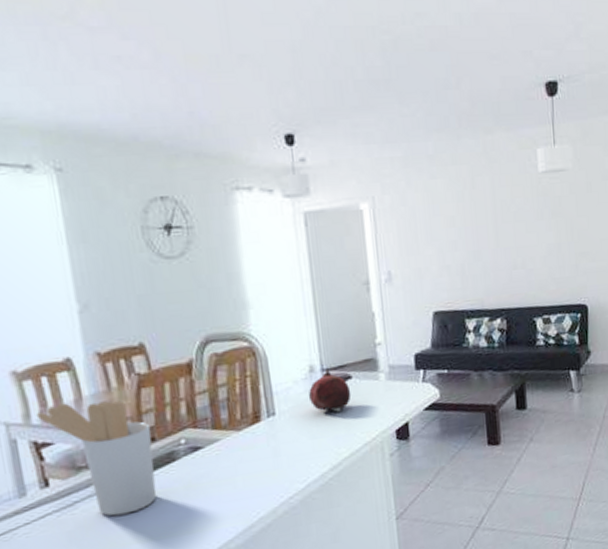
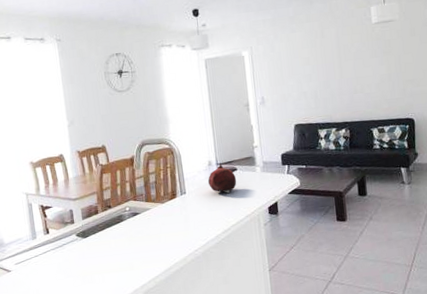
utensil holder: present [37,401,157,517] -> none [44,181,111,255]

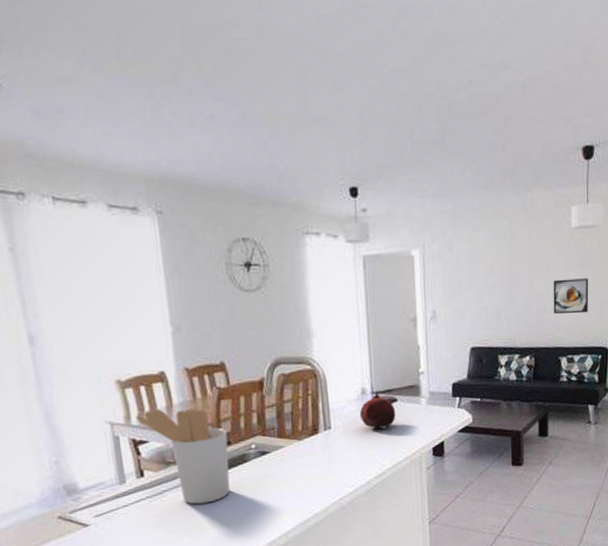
utensil holder: none [44,181,111,255] -> present [136,409,231,505]
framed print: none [360,63,393,93] -> present [553,278,589,314]

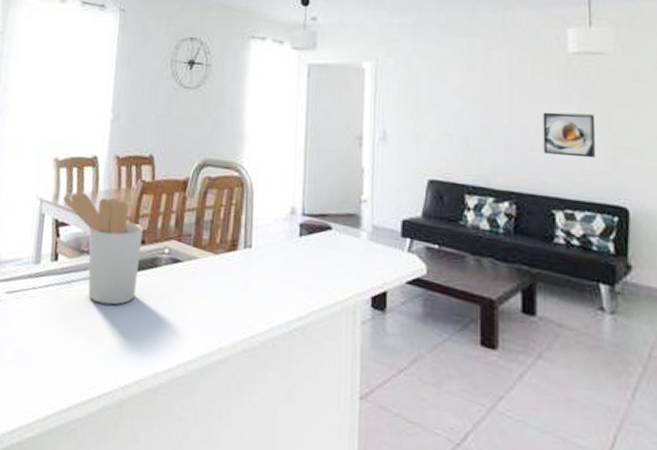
fruit: present [360,391,396,430] -> none [287,213,329,262]

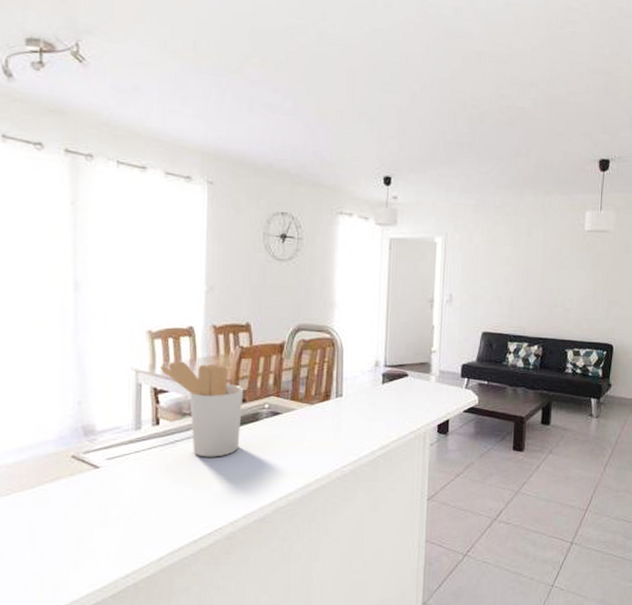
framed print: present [542,112,596,159] -> none [563,276,599,310]

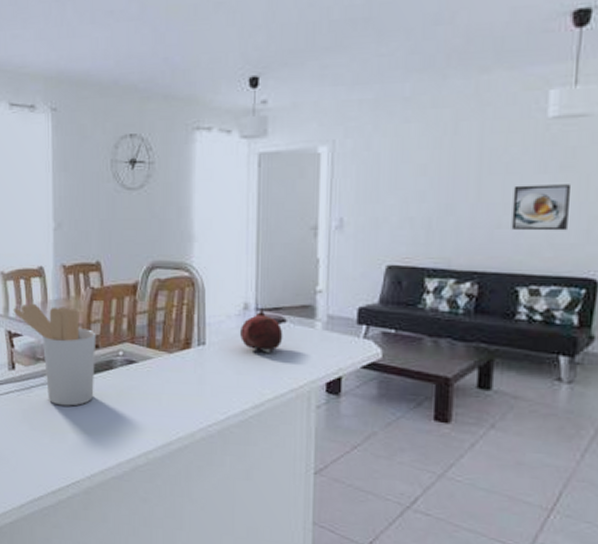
fruit: none [372,364,406,403] -> present [240,307,283,354]
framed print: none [563,276,599,310] -> present [511,184,572,231]

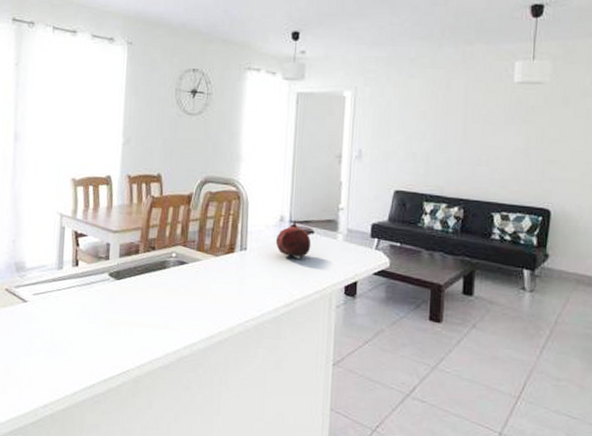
utensil holder: present [14,303,97,406] -> none [81,207,154,301]
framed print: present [511,184,572,231] -> none [488,132,531,170]

